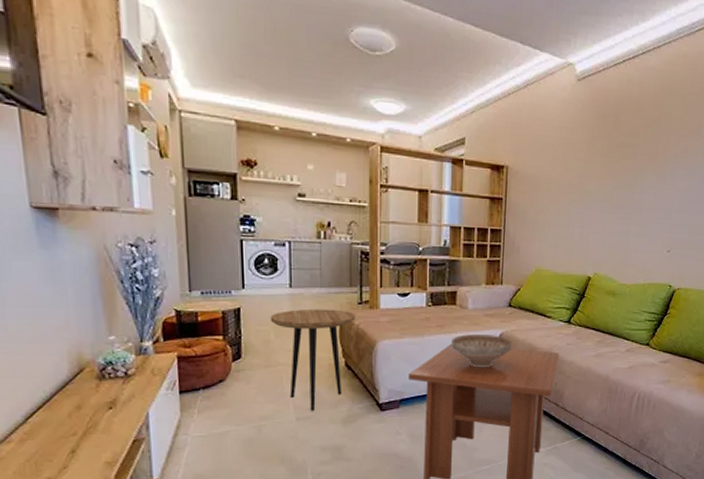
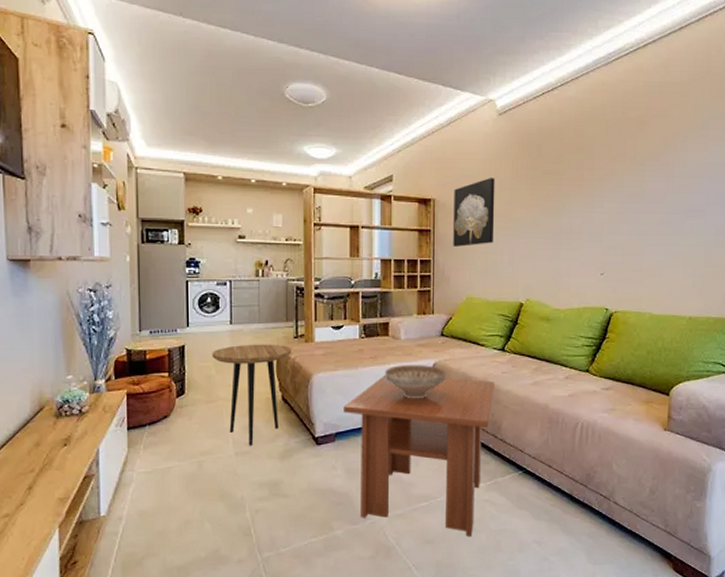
wall art: none [525,147,571,217] -> present [453,178,495,247]

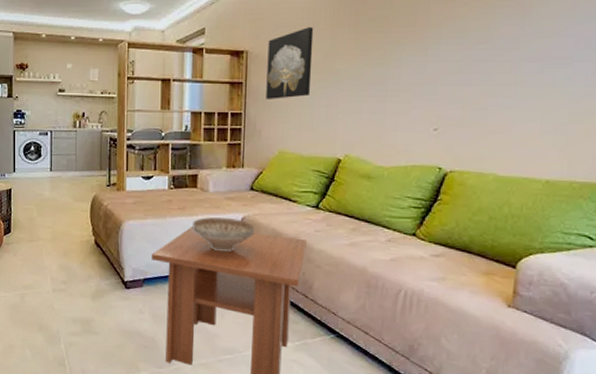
side table: present [212,344,292,446] -> none [34,190,105,284]

